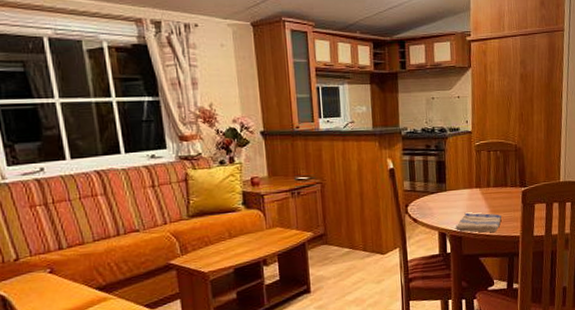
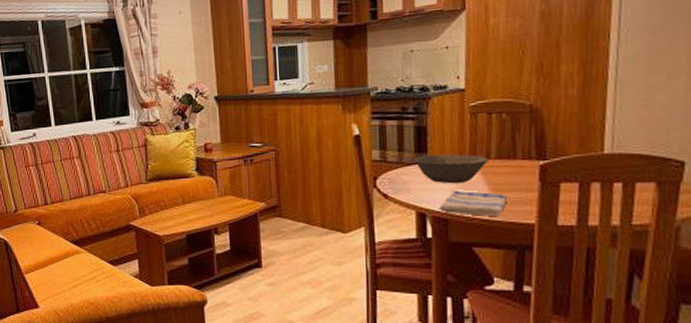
bowl: none [436,184,488,208] -> present [413,154,488,184]

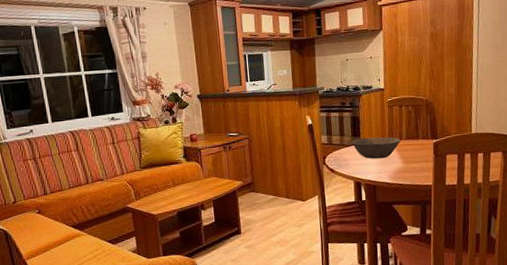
dish towel: present [438,190,507,216] -> none [369,163,414,182]

